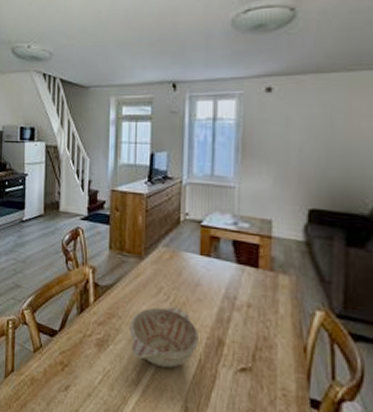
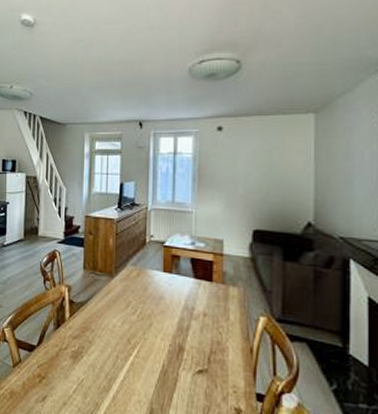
decorative bowl: present [130,307,200,368] -> none [102,319,163,374]

